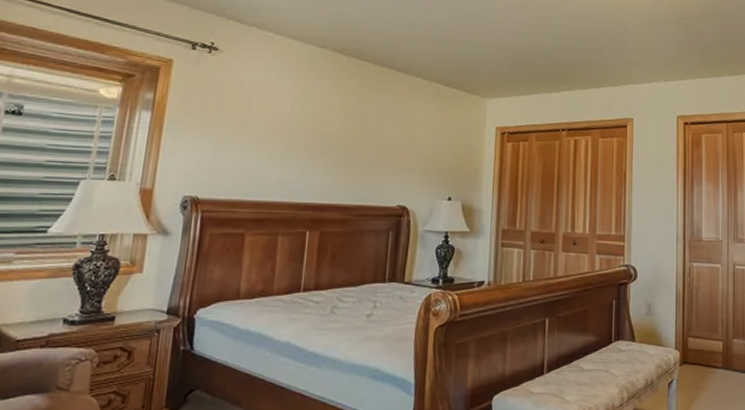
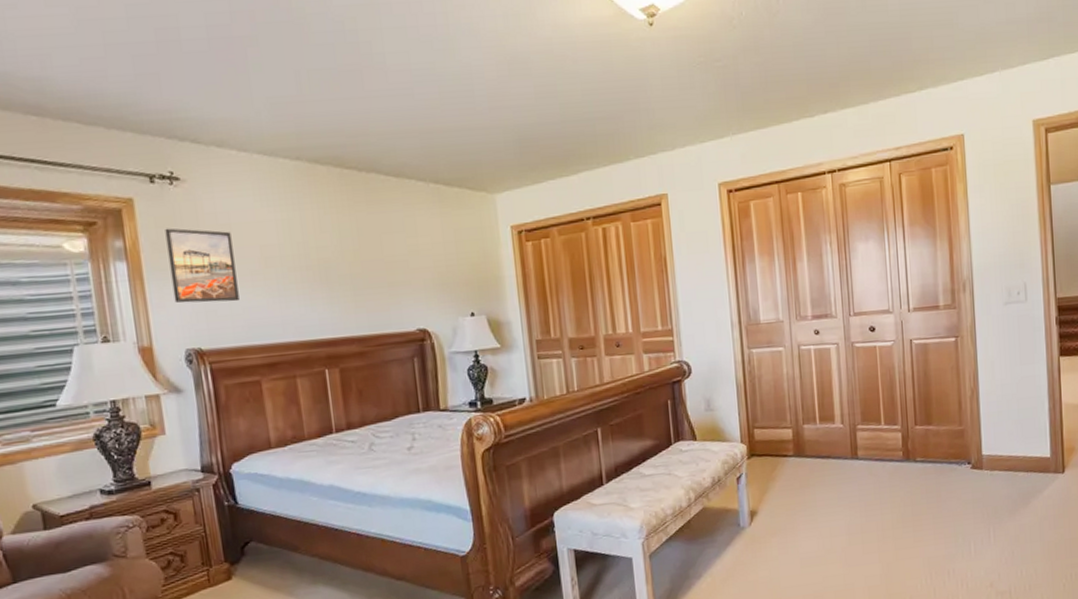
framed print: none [185,88,251,160] -> present [165,228,239,303]

